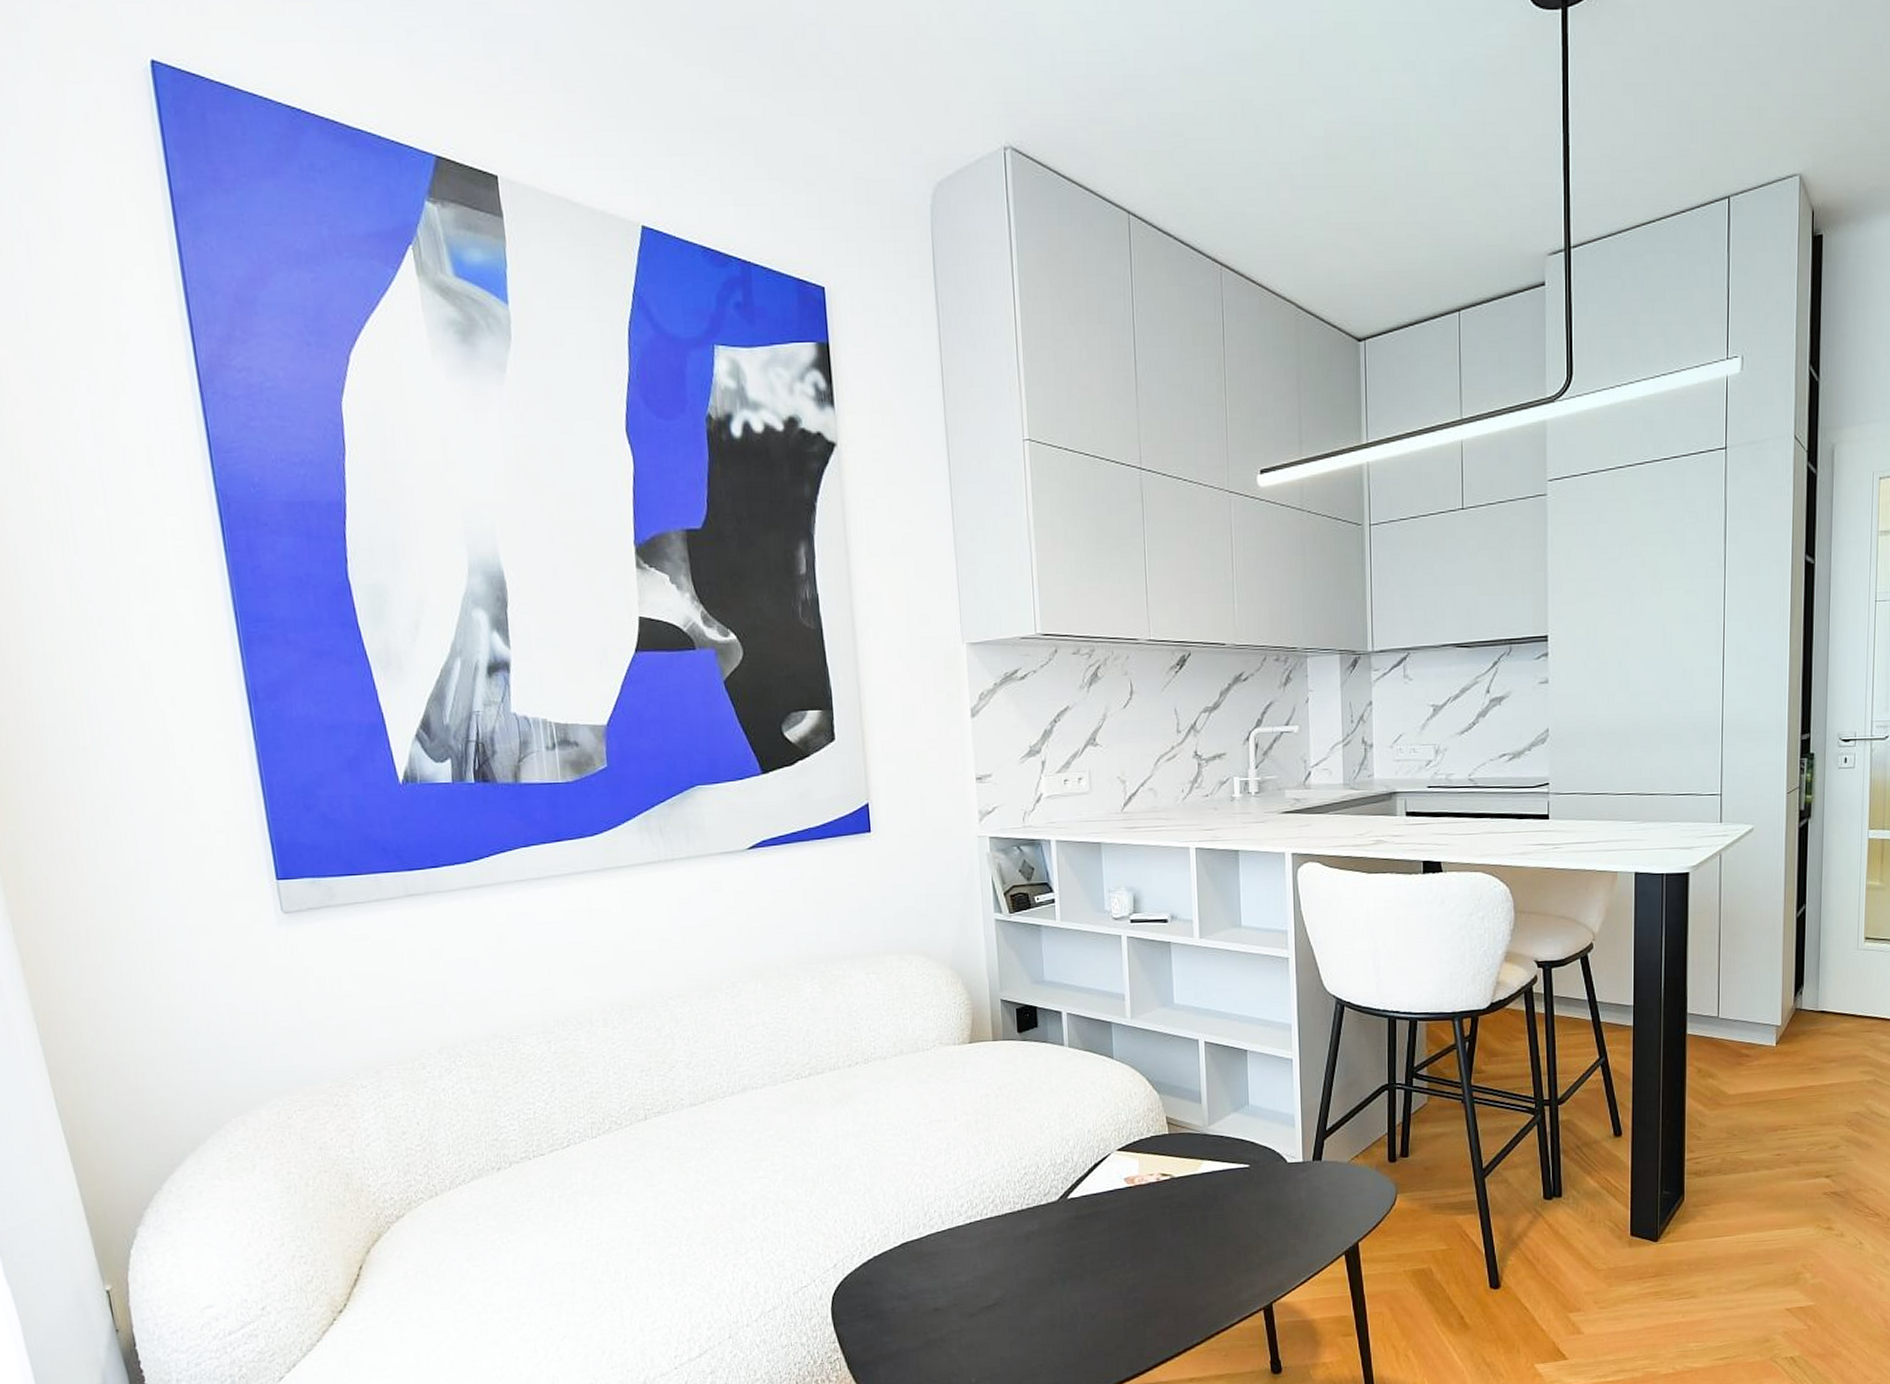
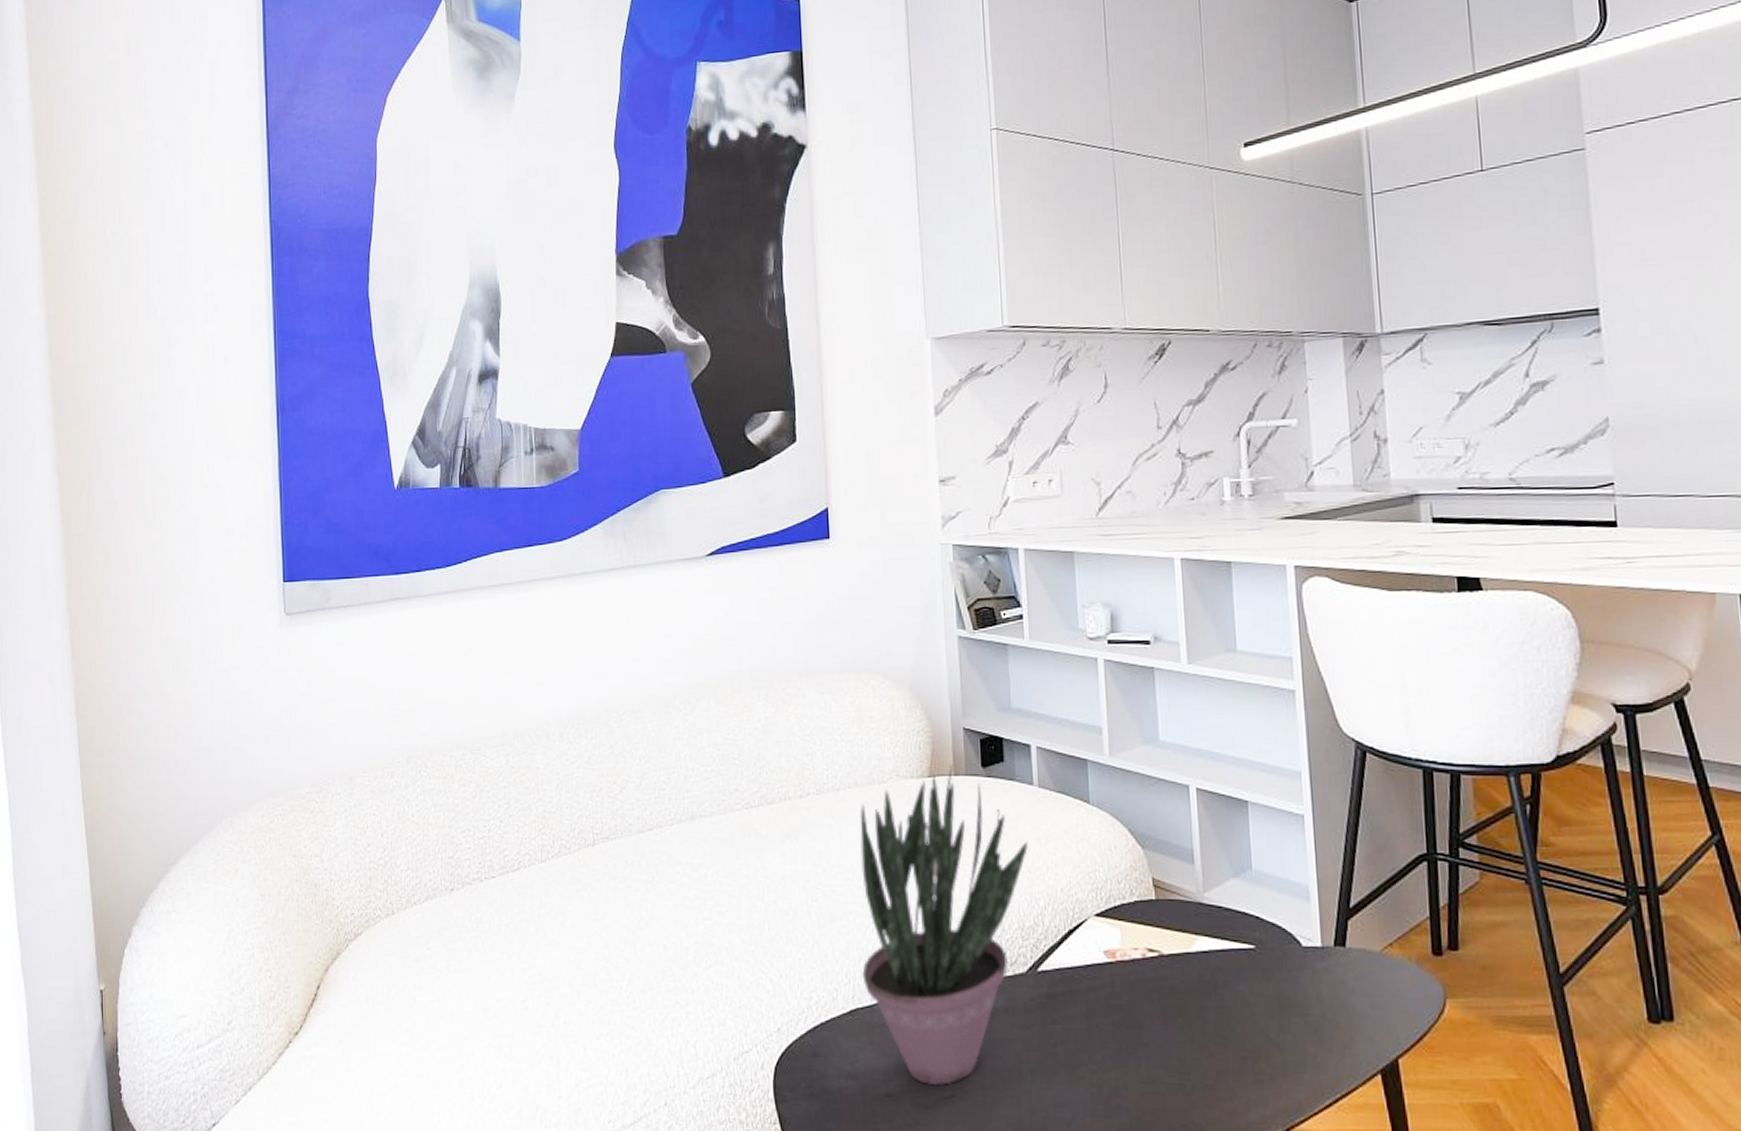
potted plant: none [905,1031,1059,1298] -> present [859,764,1028,1086]

